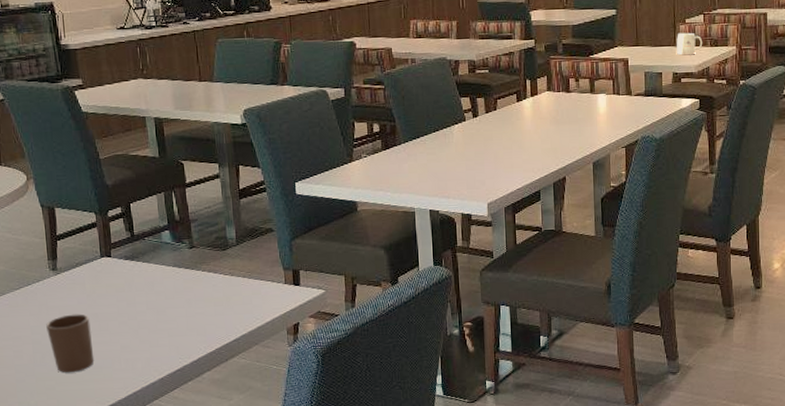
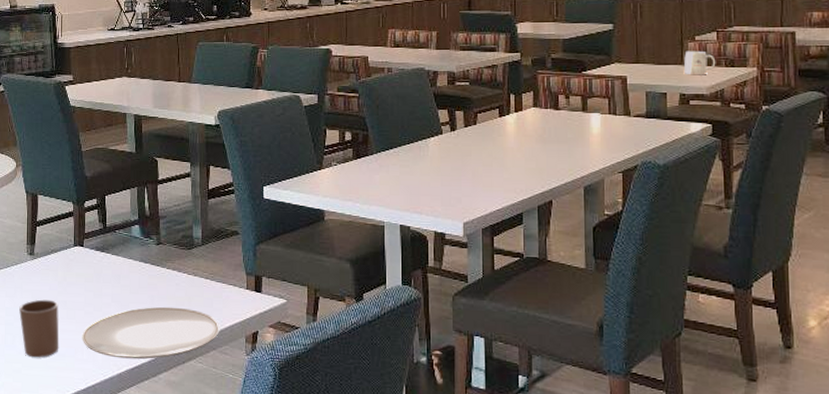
plate: none [117,307,261,364] -> present [82,306,220,360]

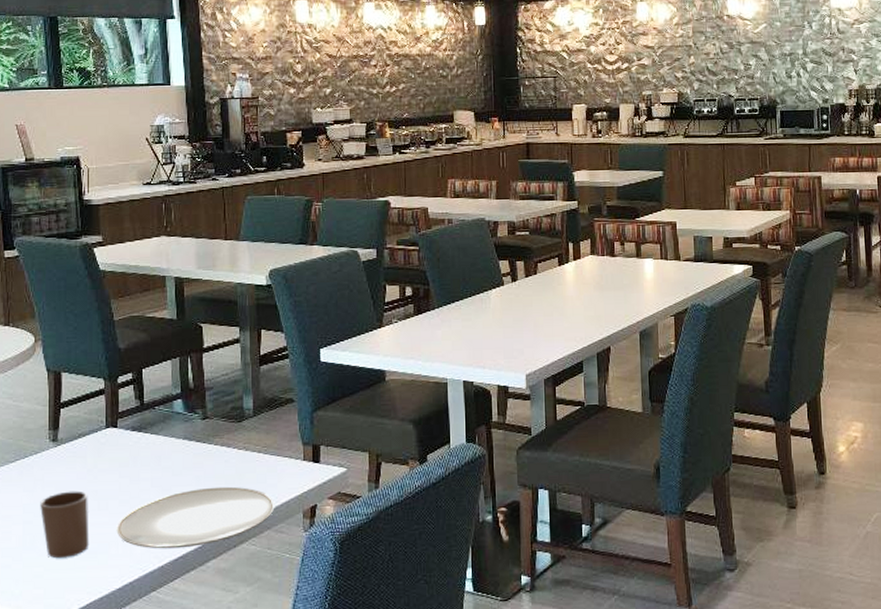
mug: present [684,50,716,75] -> none [727,195,755,220]

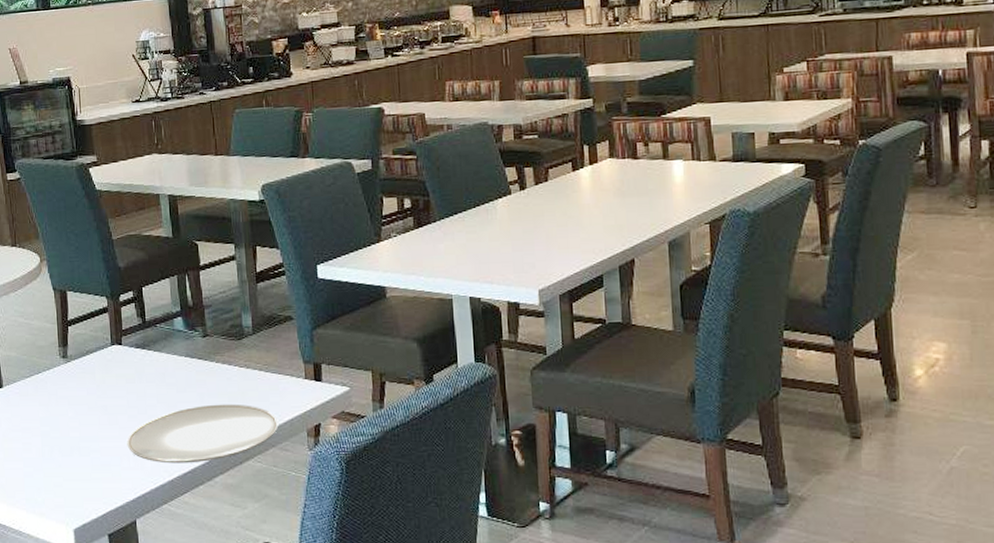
mug: present [40,490,89,558] -> none [55,405,103,469]

